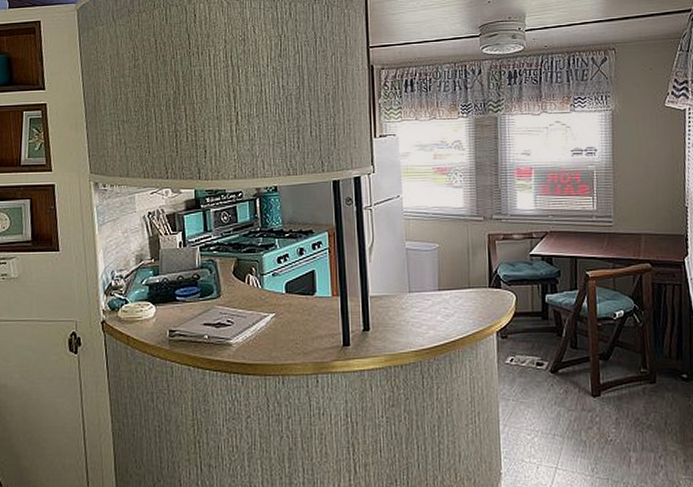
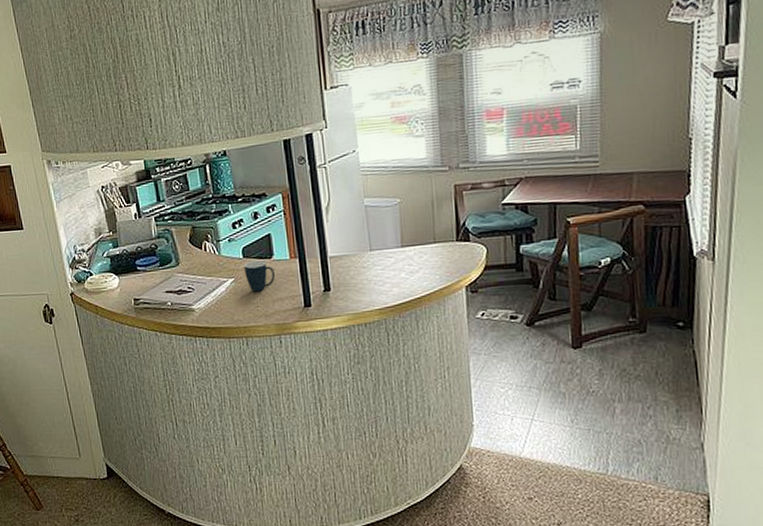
mug: none [286,295,317,329] -> present [244,259,276,292]

